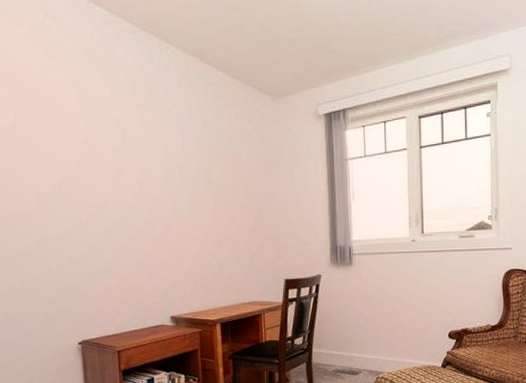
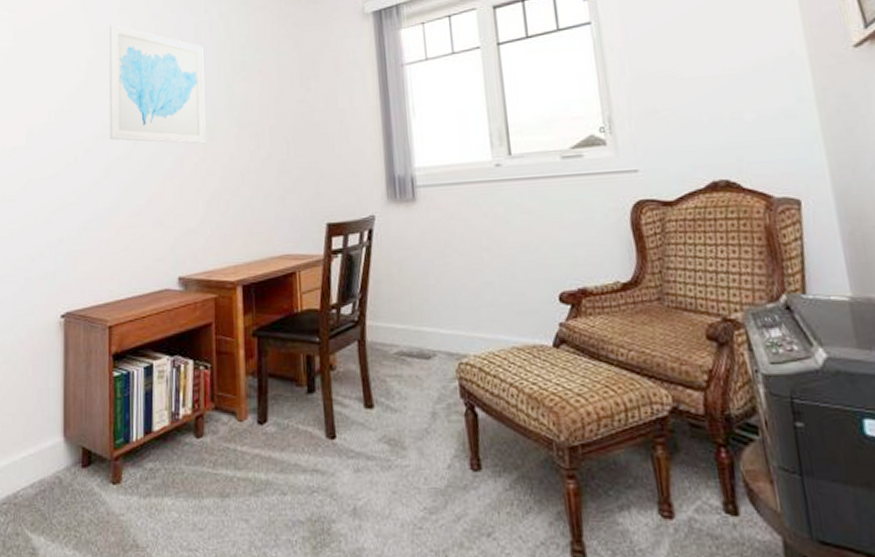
wall art: none [101,109,189,215] -> present [109,24,206,144]

